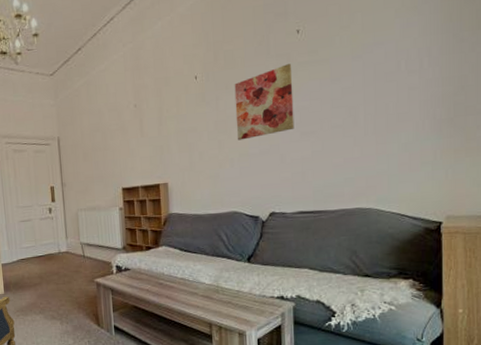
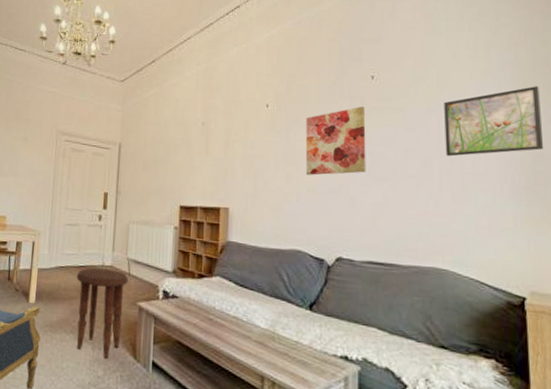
side table: none [37,254,84,330] -> present [76,268,129,359]
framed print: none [369,14,466,101] -> present [444,86,544,157]

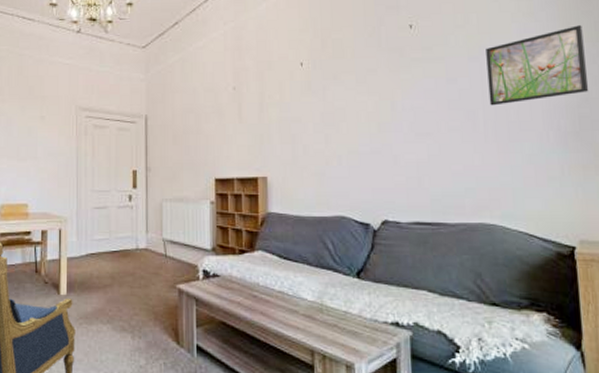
side table: present [76,268,129,359] -> none [109,252,165,347]
wall art: present [305,107,366,176] -> none [343,59,409,136]

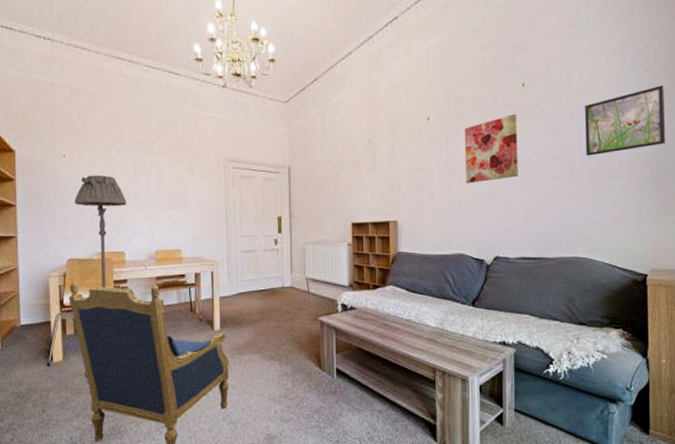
wall art: none [343,59,409,136] -> present [464,114,519,183]

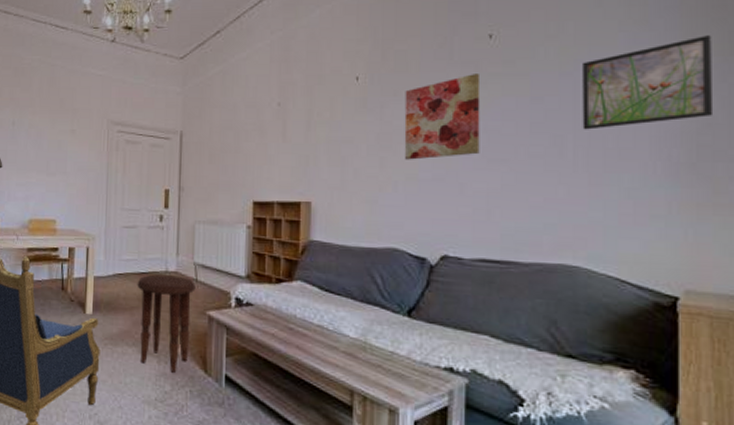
side table: none [258,290,308,372] -> present [137,274,196,373]

